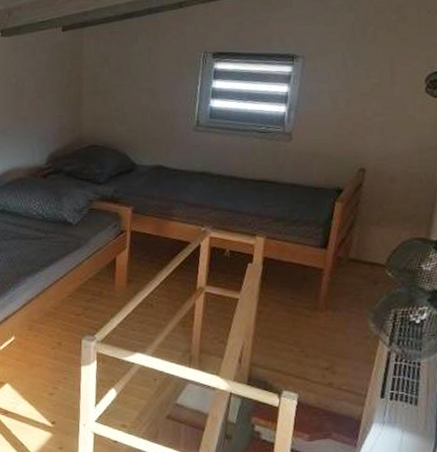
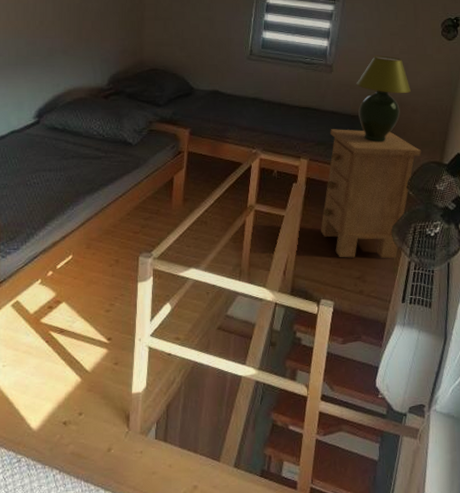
nightstand: none [280,203,403,348] -> present [320,129,422,259]
table lamp: none [320,119,388,217] -> present [356,55,411,143]

